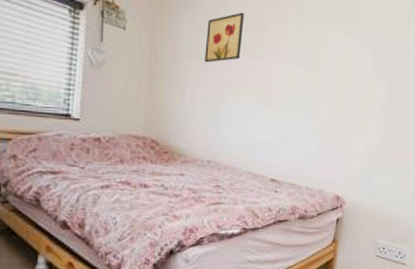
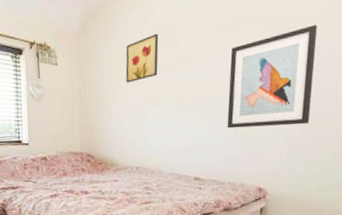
wall art: none [309,30,402,132] -> present [227,24,317,129]

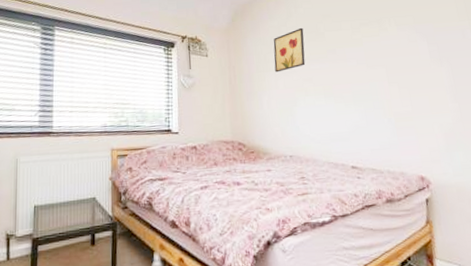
wall art: present [227,24,317,129] -> none [373,18,461,115]

